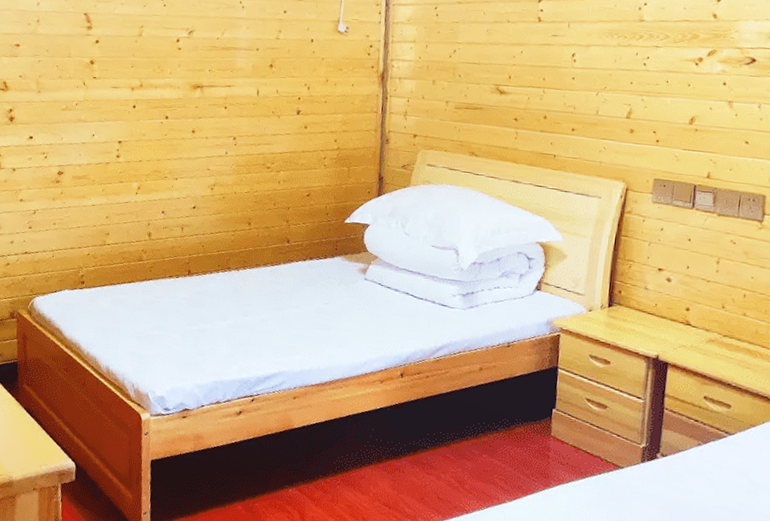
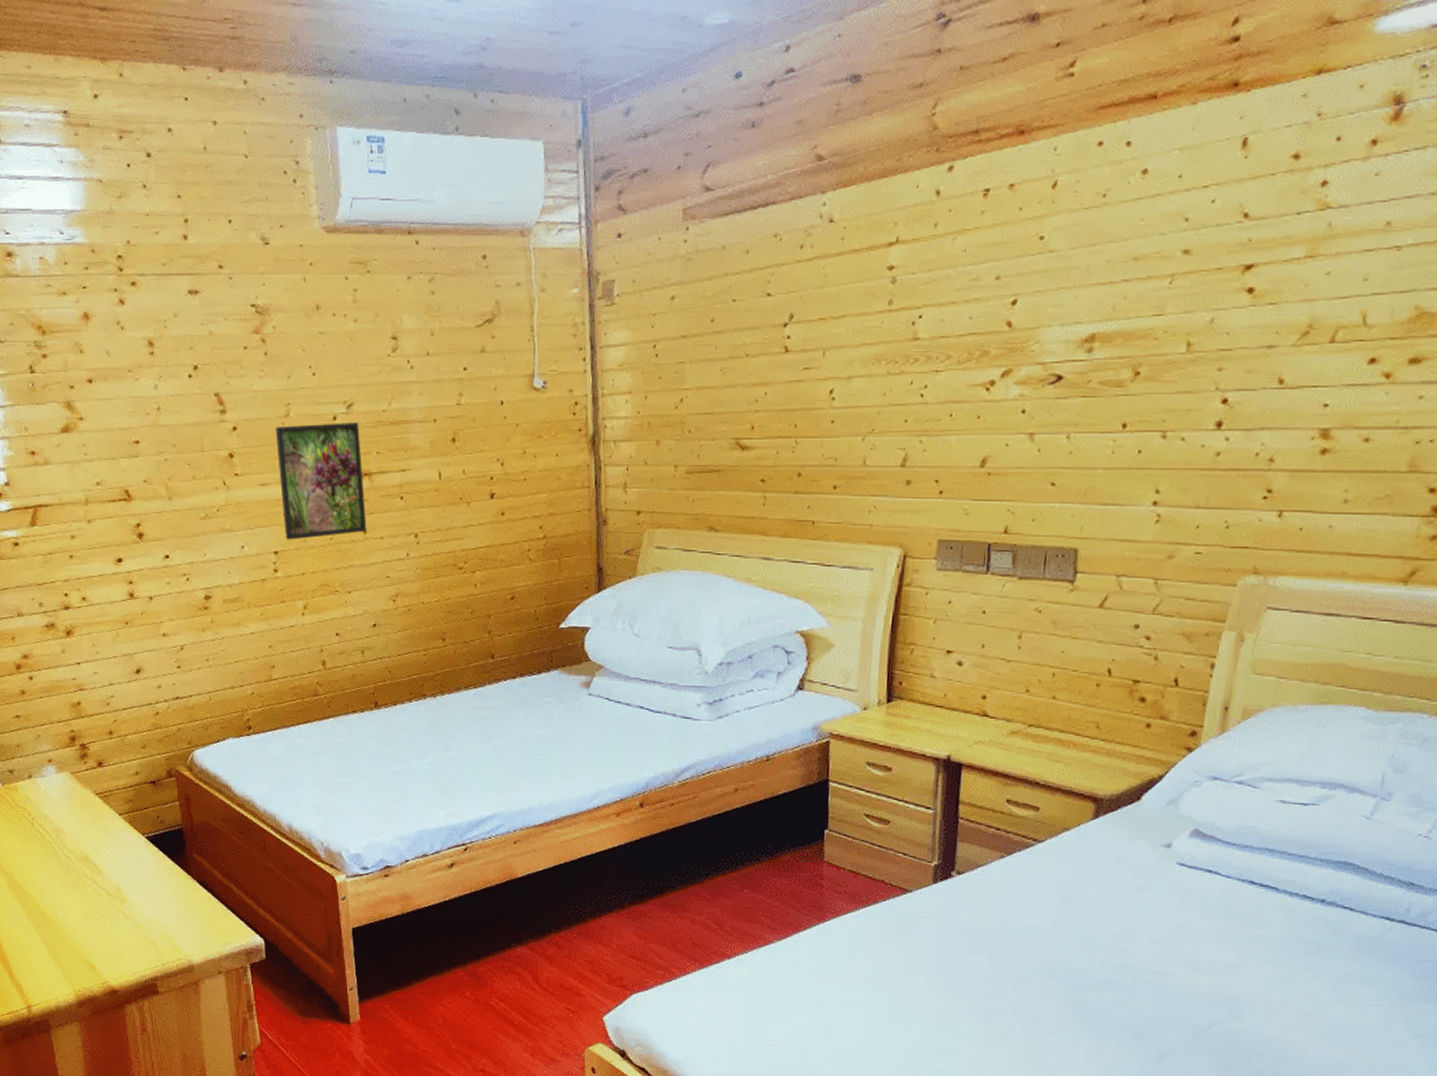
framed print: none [128,43,197,134] -> present [275,423,367,540]

